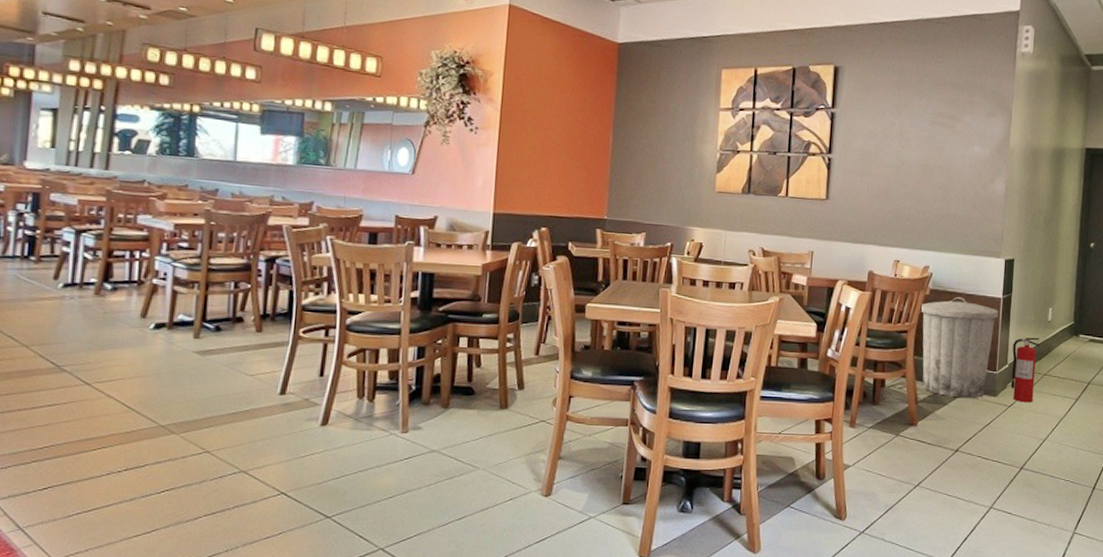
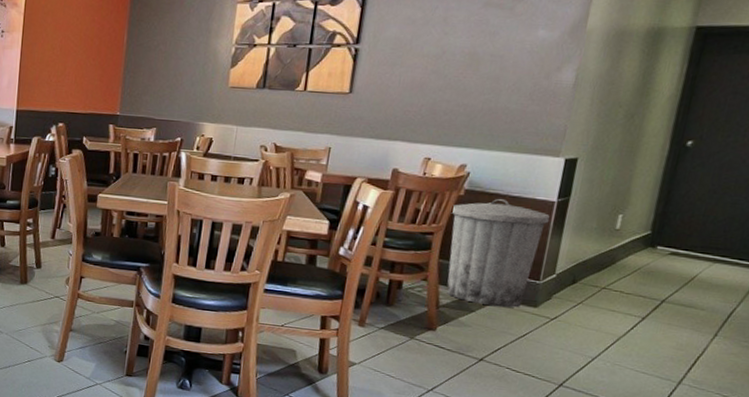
fire extinguisher: present [1010,337,1040,403] -> none [556,246,602,318]

